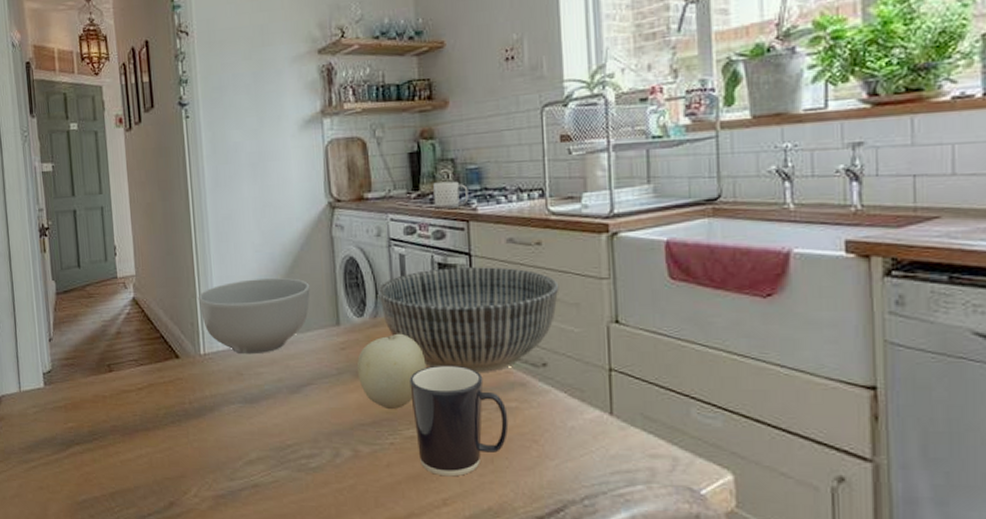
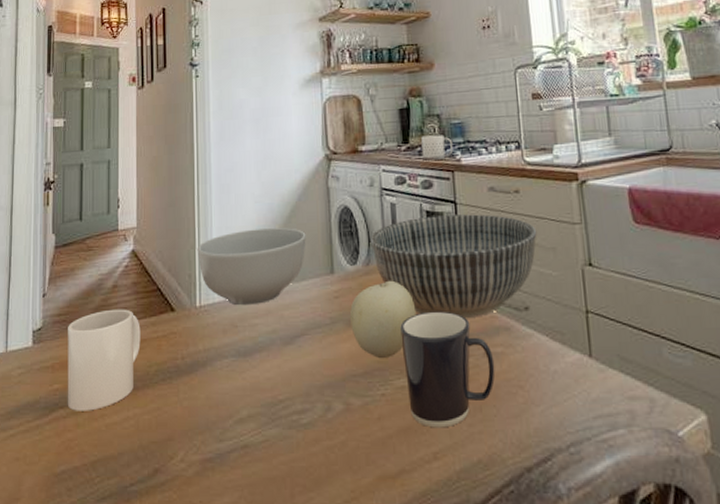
cup: none [76,355,148,448] -> present [67,309,141,411]

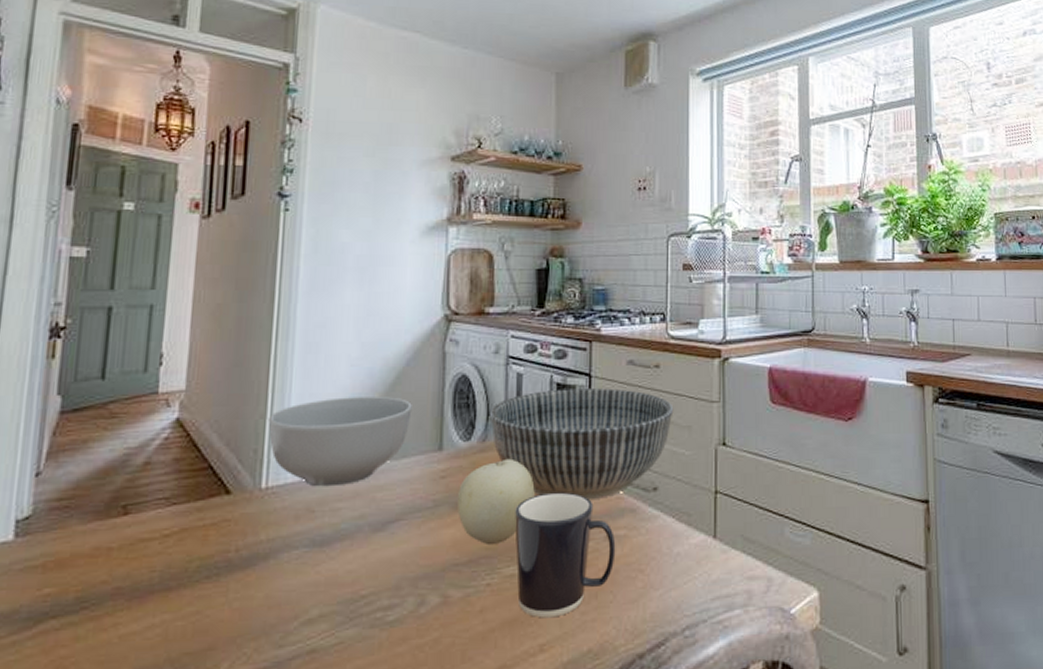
cup: present [67,309,141,411] -> none [62,491,181,621]
mug: present [421,135,453,161] -> none [558,301,594,328]

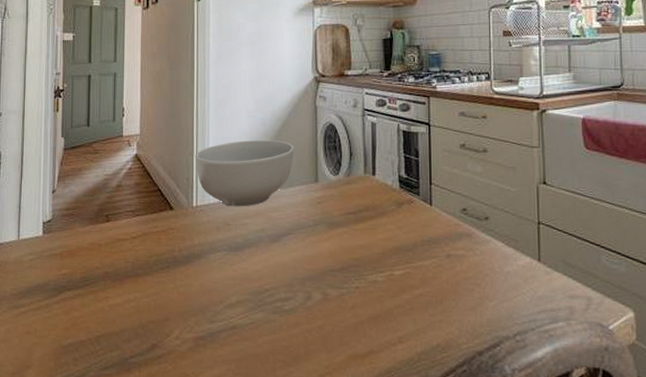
fruit: present [457,458,535,546] -> none [331,190,390,257]
bowl: present [490,388,674,501] -> none [352,135,500,226]
mug: present [515,492,616,618] -> none [375,218,456,317]

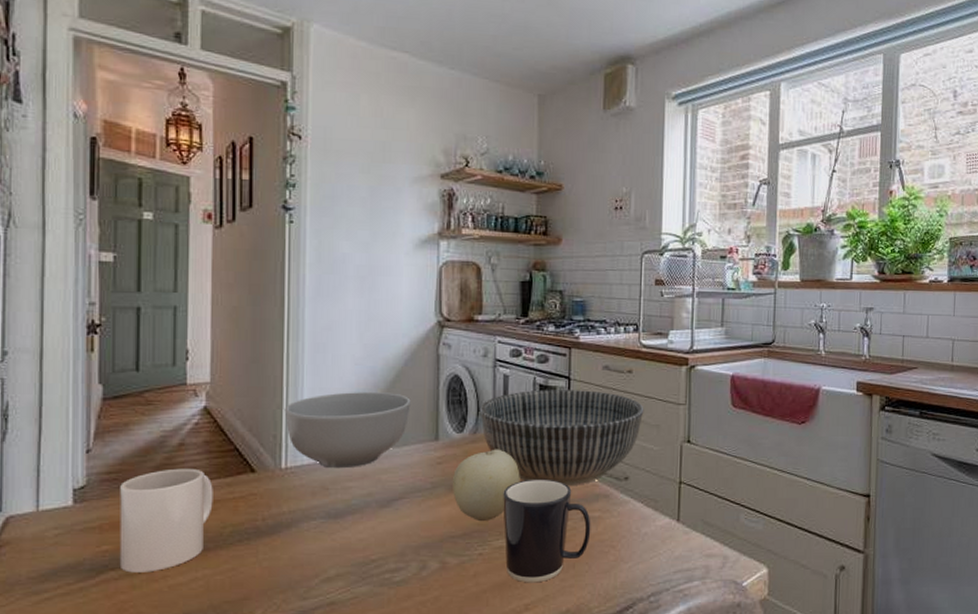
cup: none [74,206,142,294] -> present [119,468,213,573]
fruit: none [331,190,390,257] -> present [453,449,520,522]
bowl: none [352,135,500,226] -> present [480,389,644,487]
mug: none [375,218,456,317] -> present [503,479,591,583]

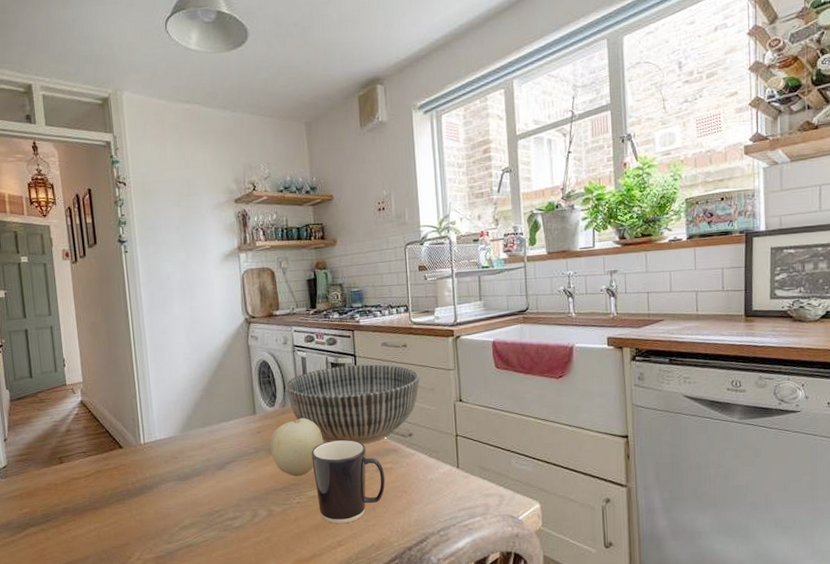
cup: present [119,468,213,573] -> none [30,448,96,528]
bowl: present [284,392,411,469] -> none [138,379,232,442]

